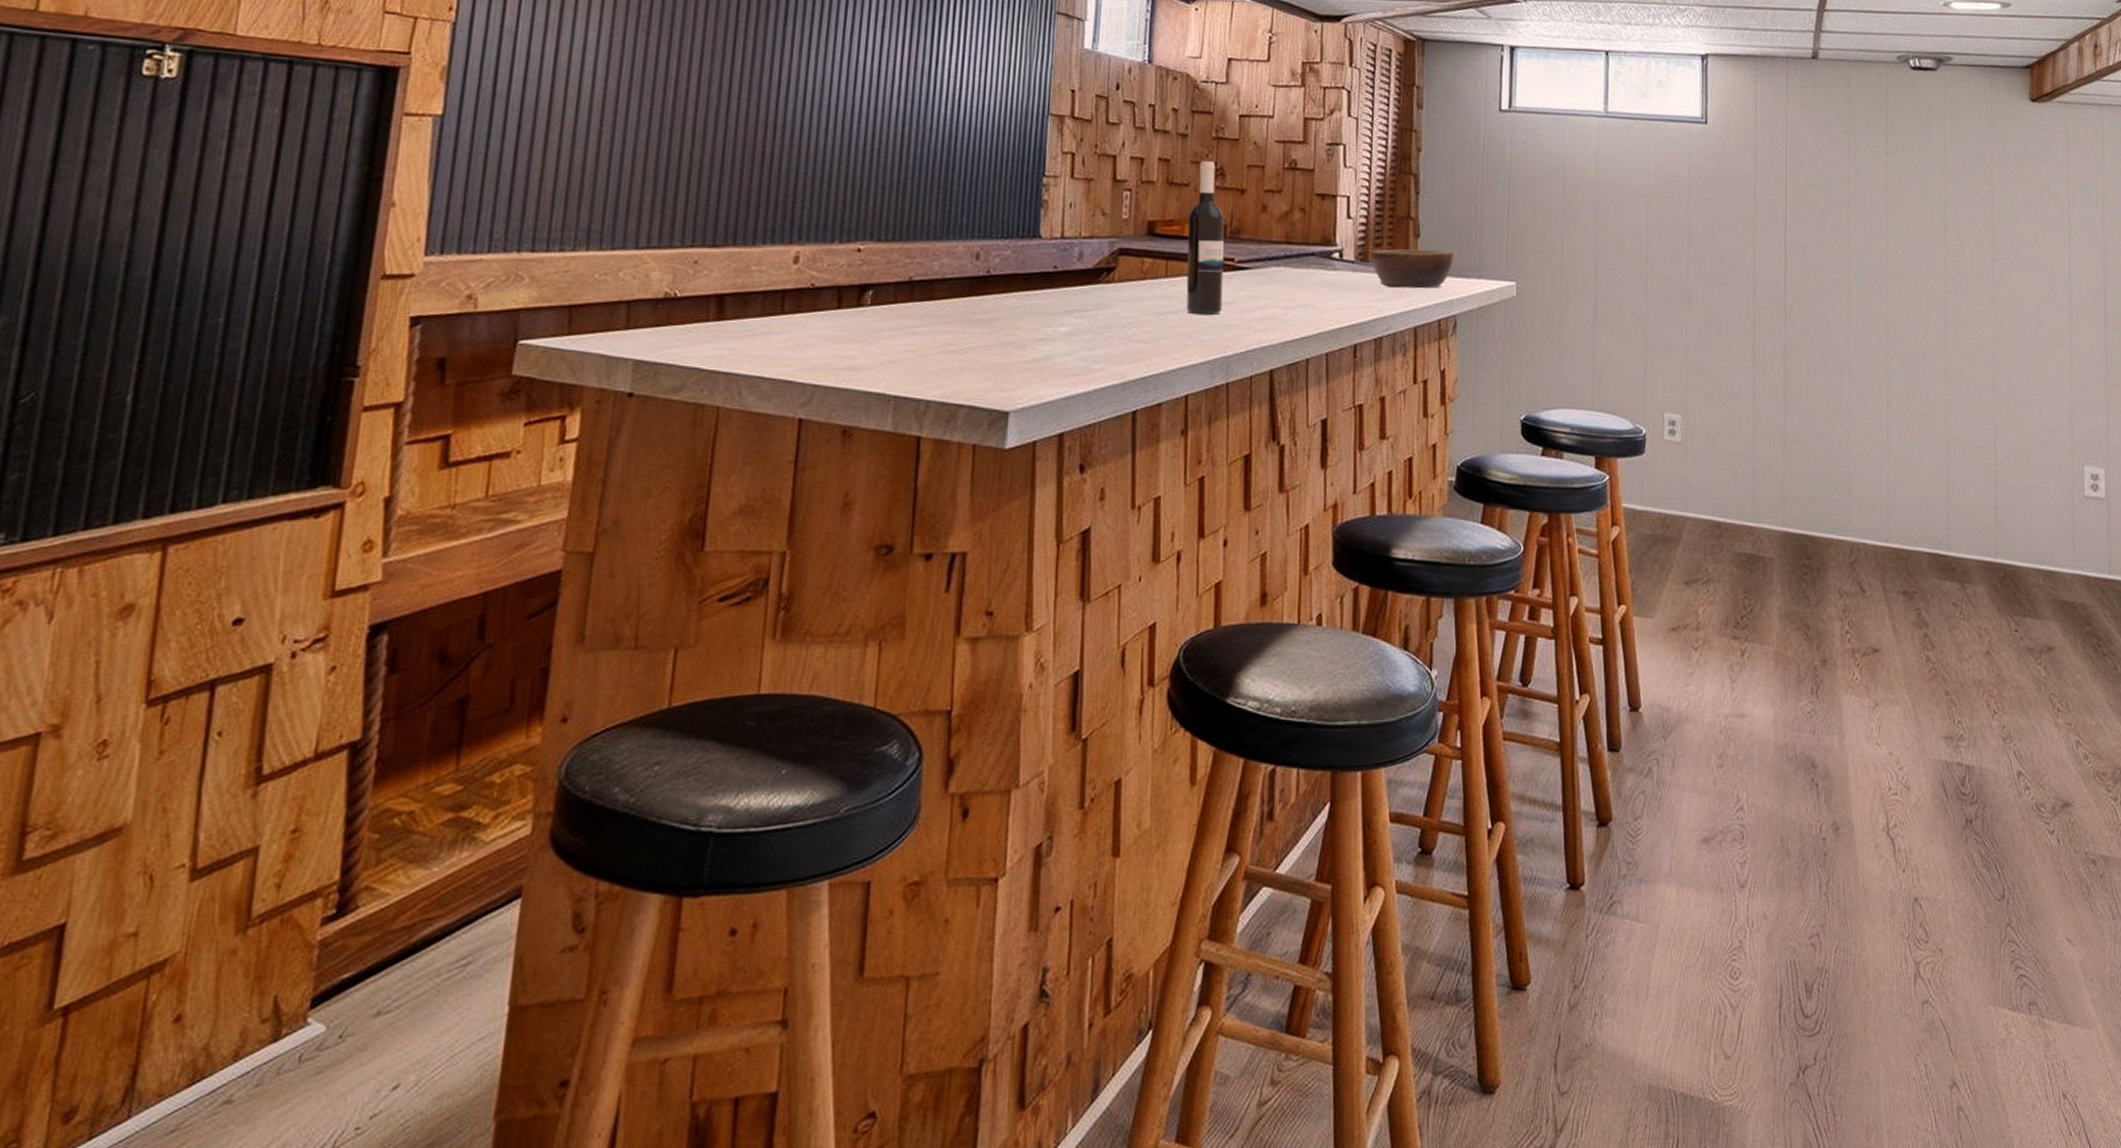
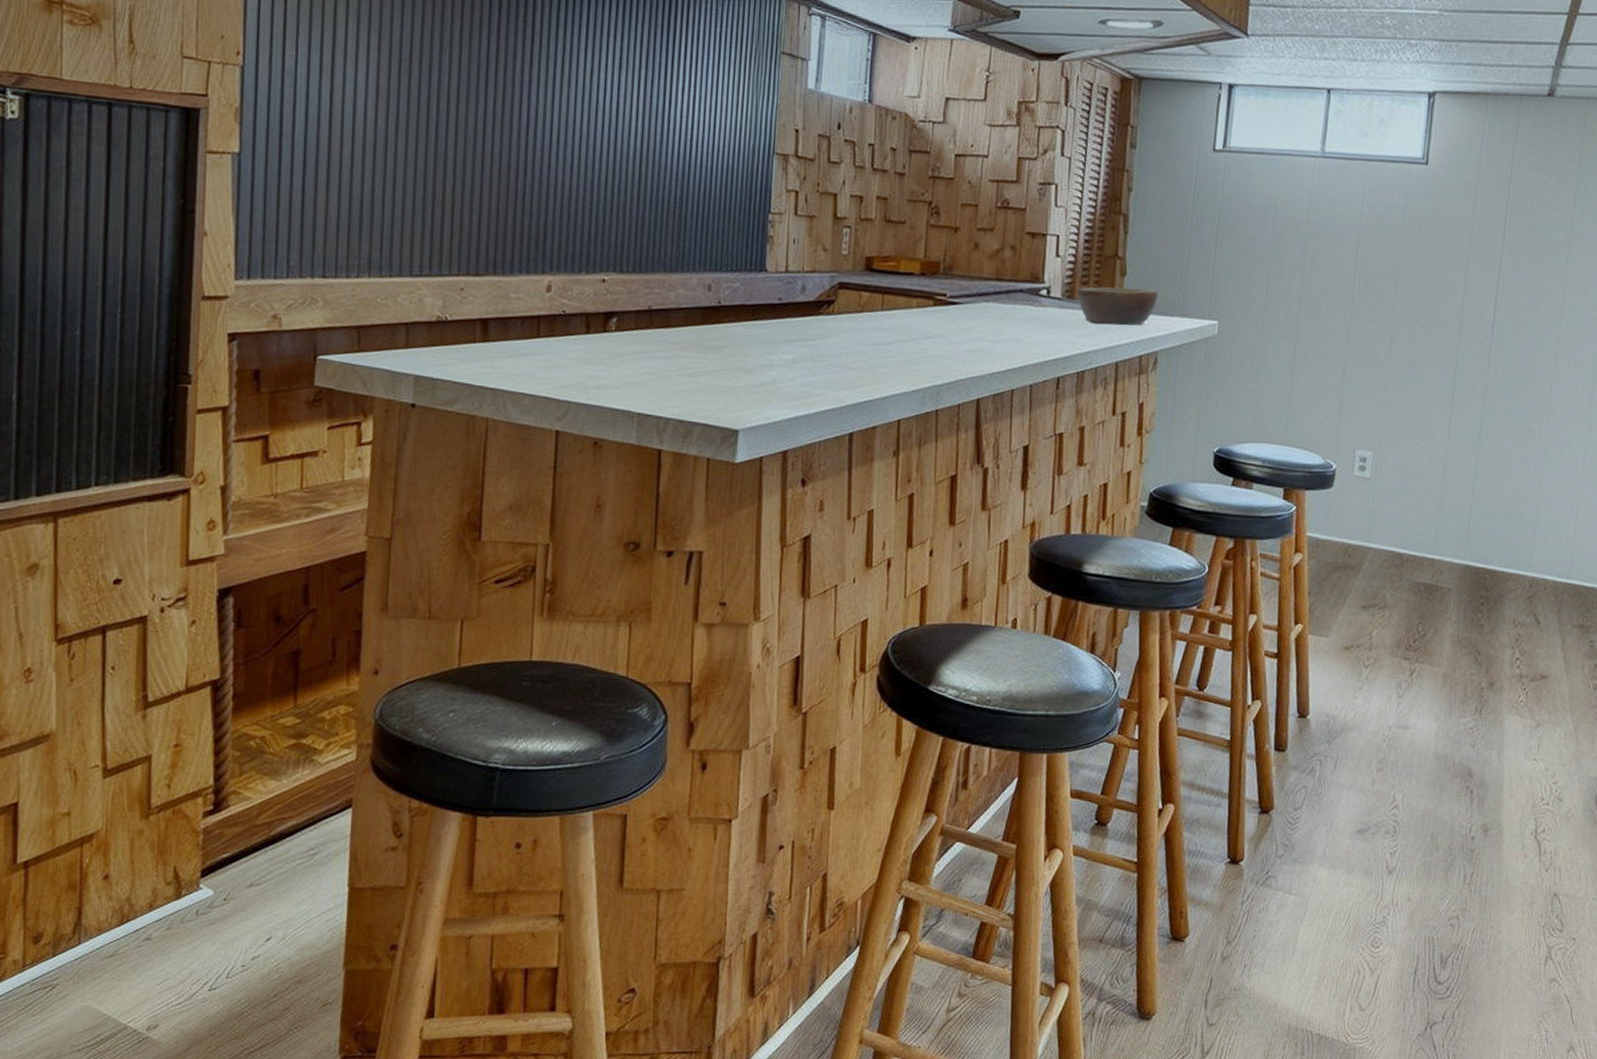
wine bottle: present [1186,161,1225,315] -> none [900,199,939,346]

